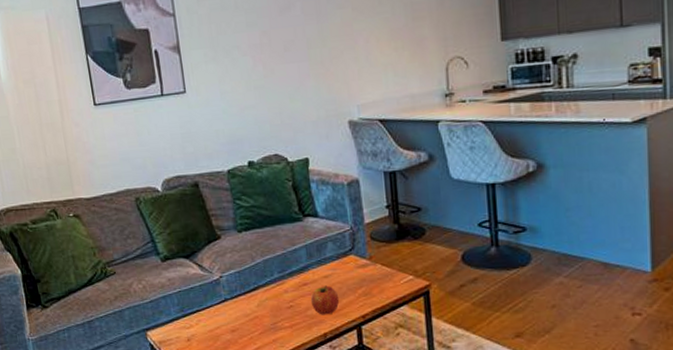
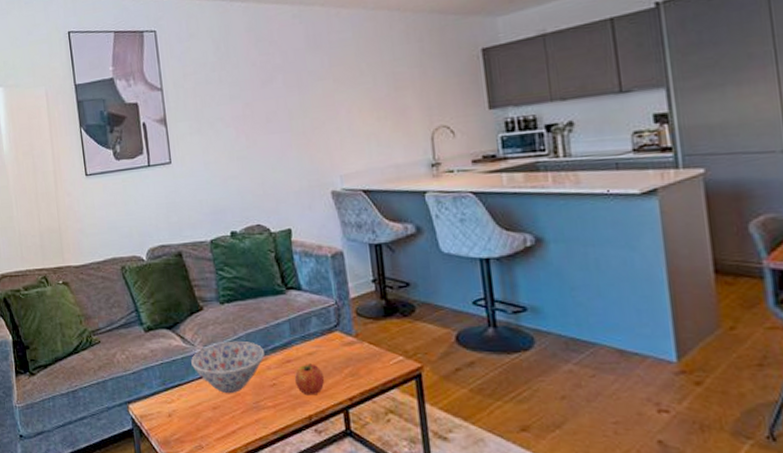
bowl: none [209,266,282,317] -> present [191,340,264,394]

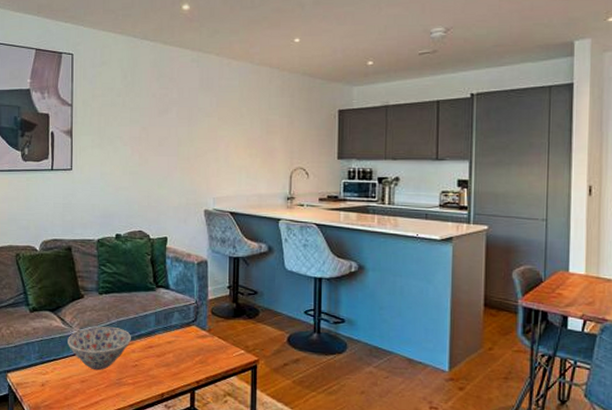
fruit: present [294,363,325,396] -> none [153,350,179,377]

